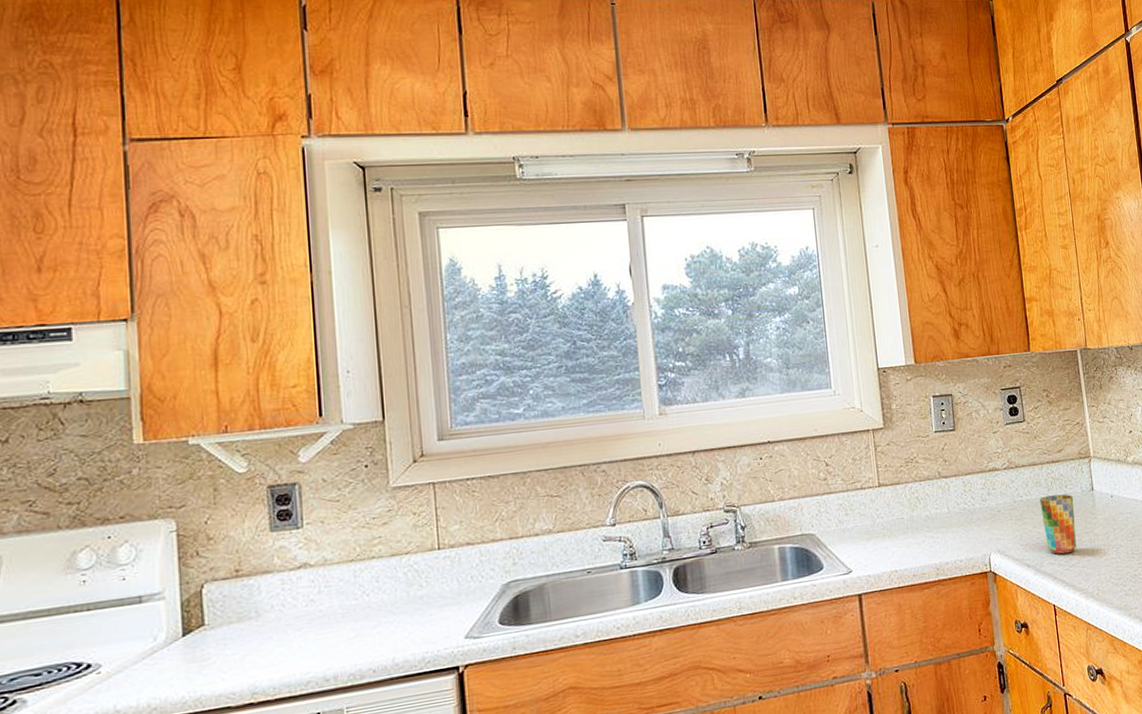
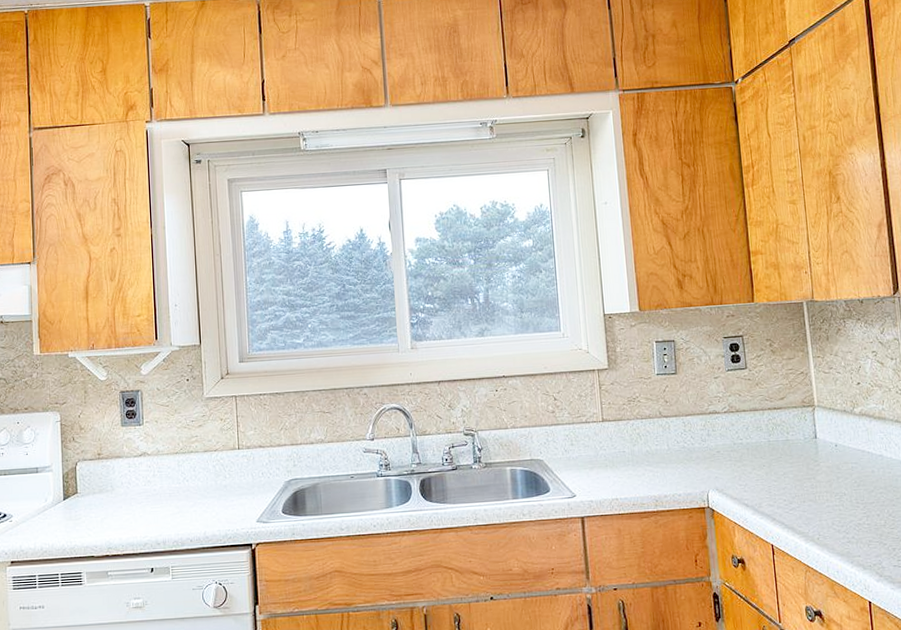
cup: present [1039,494,1077,555] -> none [760,440,797,498]

